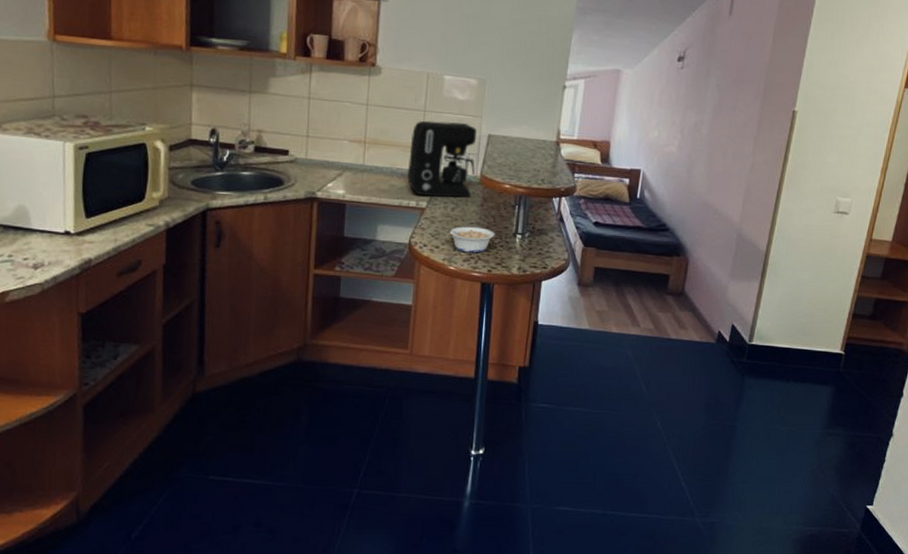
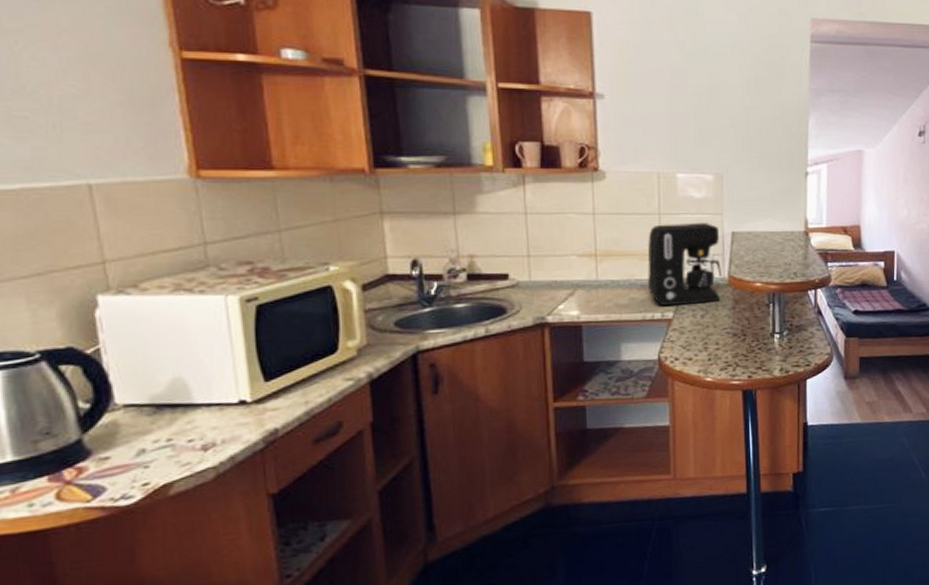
legume: present [441,226,495,253] -> none [692,331,751,361]

